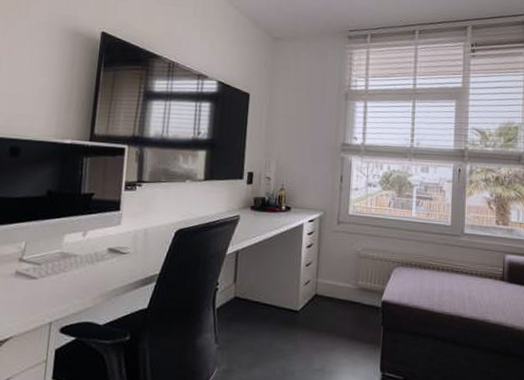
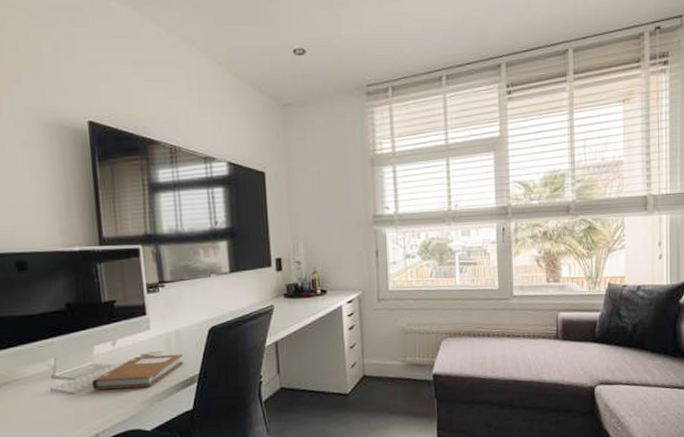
notebook: none [55,249,148,281] -> present [91,354,184,390]

